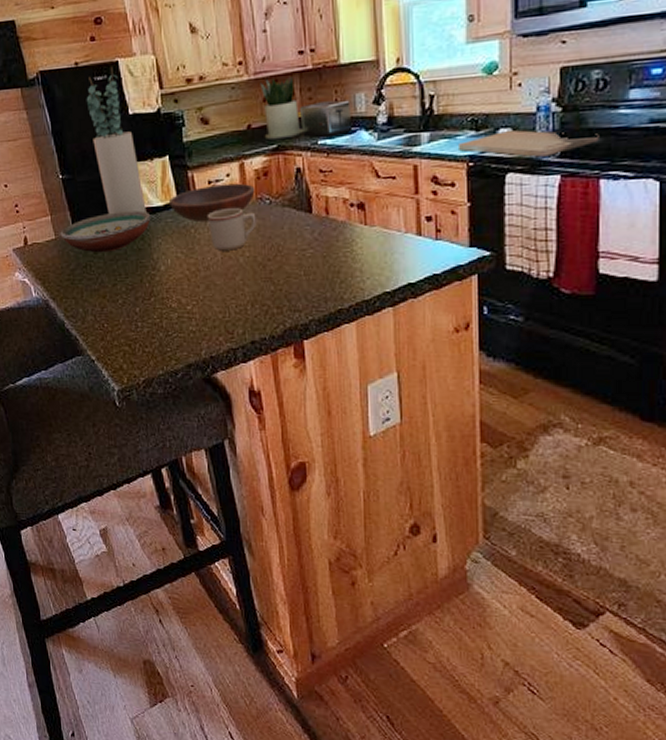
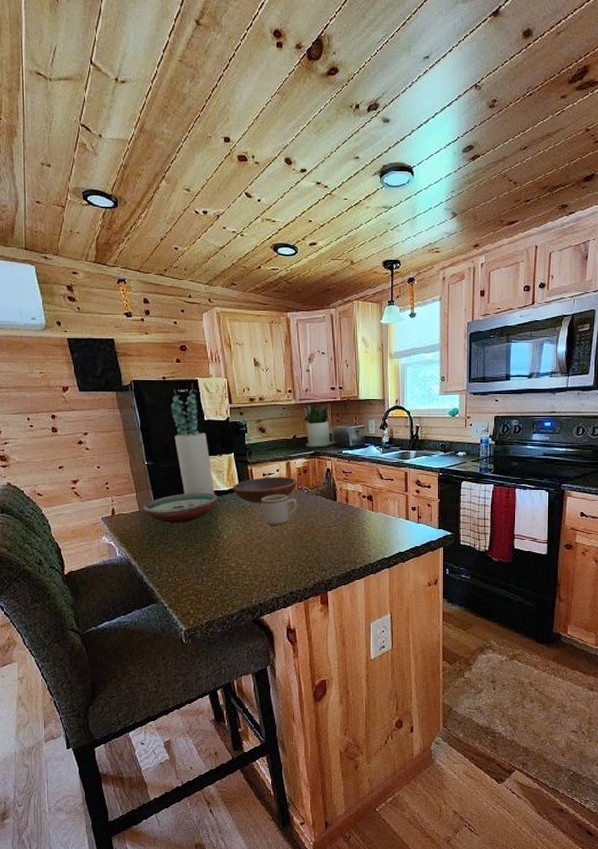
cutting board: present [457,130,599,157] -> none [433,454,516,472]

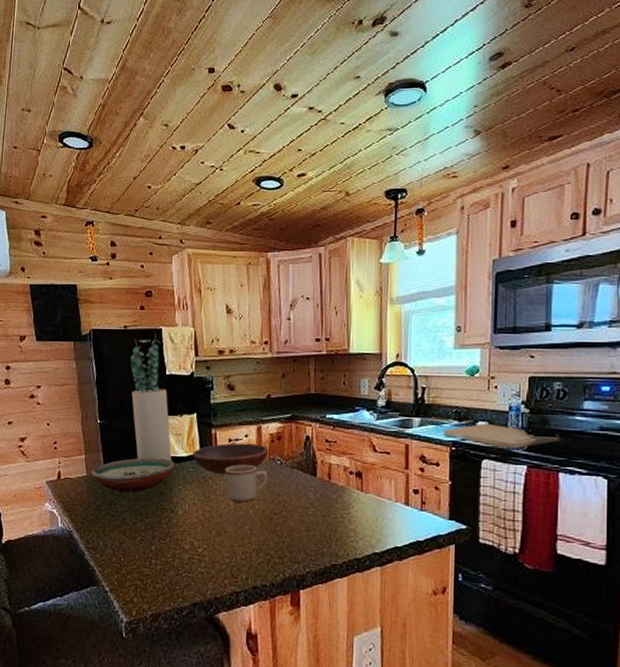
planter: present [303,404,333,448] -> none [280,358,315,411]
toaster: present [331,424,366,448] -> none [313,382,357,412]
cutting board: none [433,454,516,472] -> present [443,424,559,449]

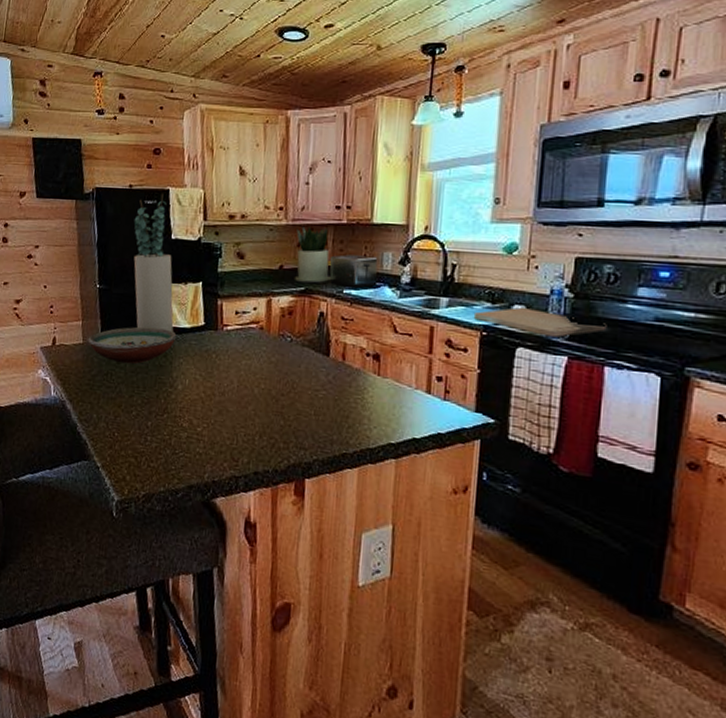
wooden bowl: present [192,443,269,475] -> none [195,315,279,350]
mug: present [224,465,268,503] -> none [229,339,276,381]
planter: none [280,358,315,411] -> present [294,226,332,284]
toaster: none [313,382,357,412] -> present [329,254,378,288]

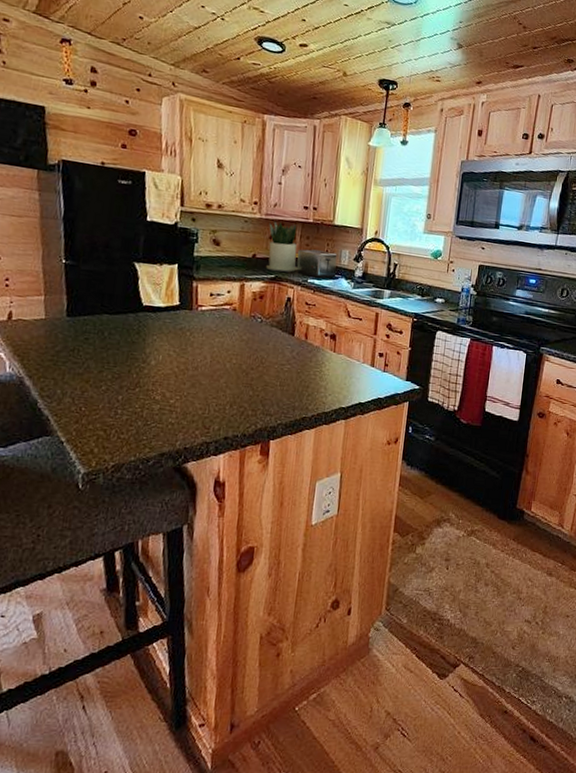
decorative bowl: present [87,326,177,364] -> none [51,304,151,340]
vase: present [133,193,174,333] -> none [105,175,148,311]
cutting board: present [473,308,607,338] -> none [408,300,496,324]

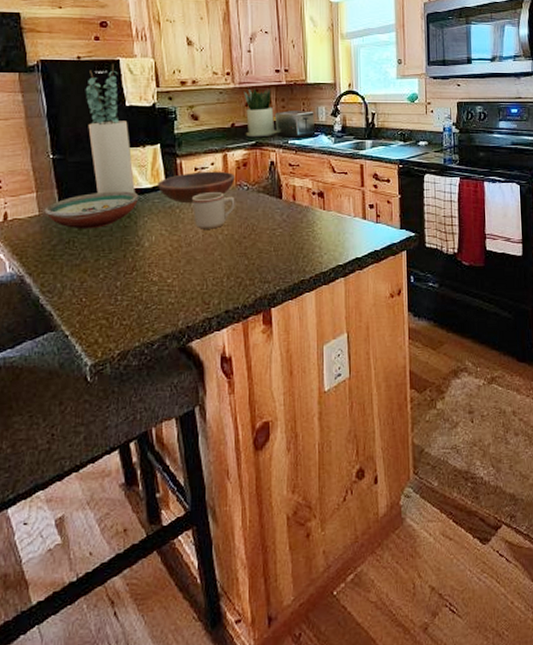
decorative bowl: none [51,304,151,340] -> present [44,191,139,230]
vase: none [105,175,148,311] -> present [85,63,135,194]
wooden bowl: none [170,297,251,329] -> present [157,171,235,204]
mug: none [203,319,247,357] -> present [191,192,235,229]

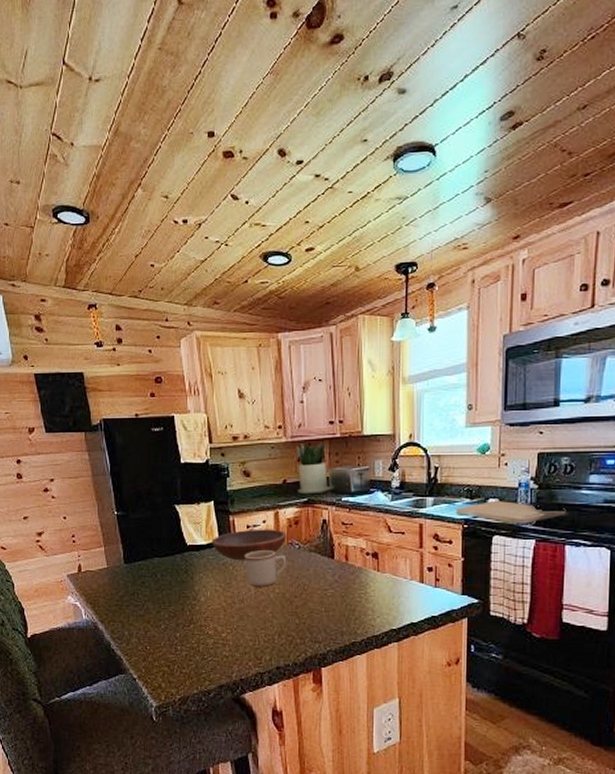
decorative bowl: present [44,191,139,230] -> none [112,547,195,583]
vase: present [85,63,135,194] -> none [143,420,191,550]
cutting board: none [391,144,483,164] -> present [455,501,566,524]

